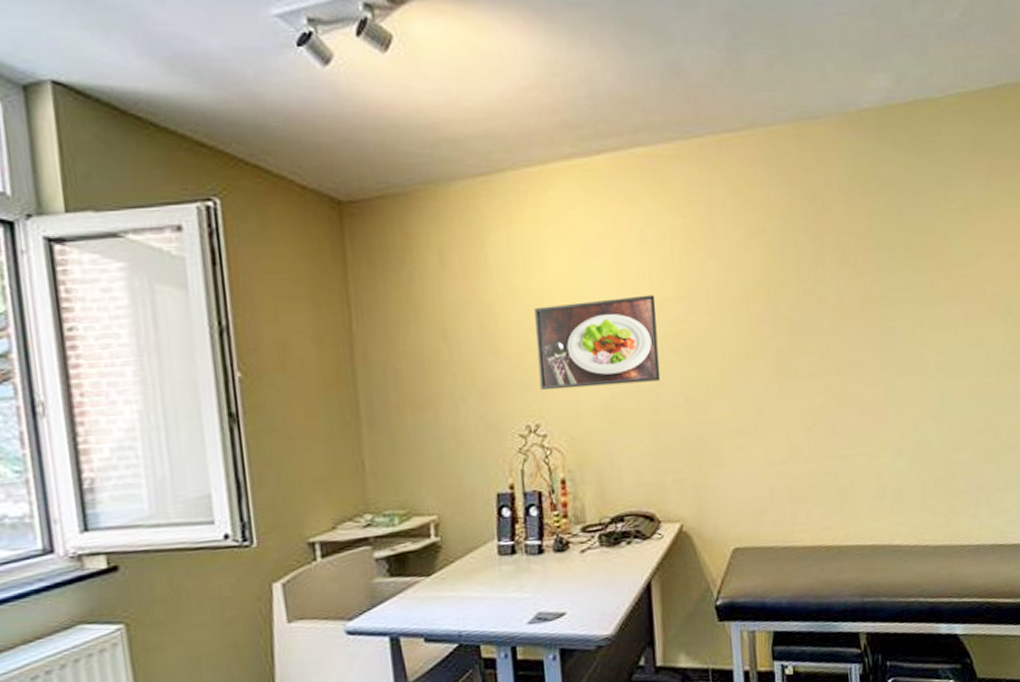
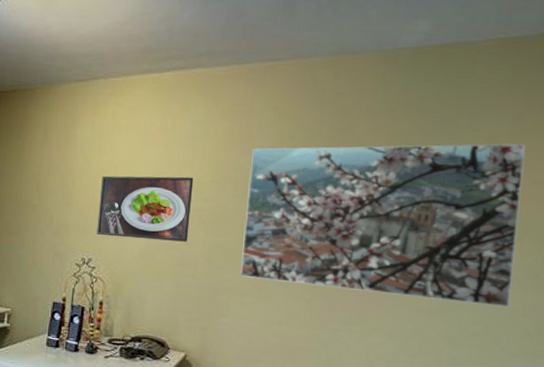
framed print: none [719,212,1004,414] -> present [240,143,527,308]

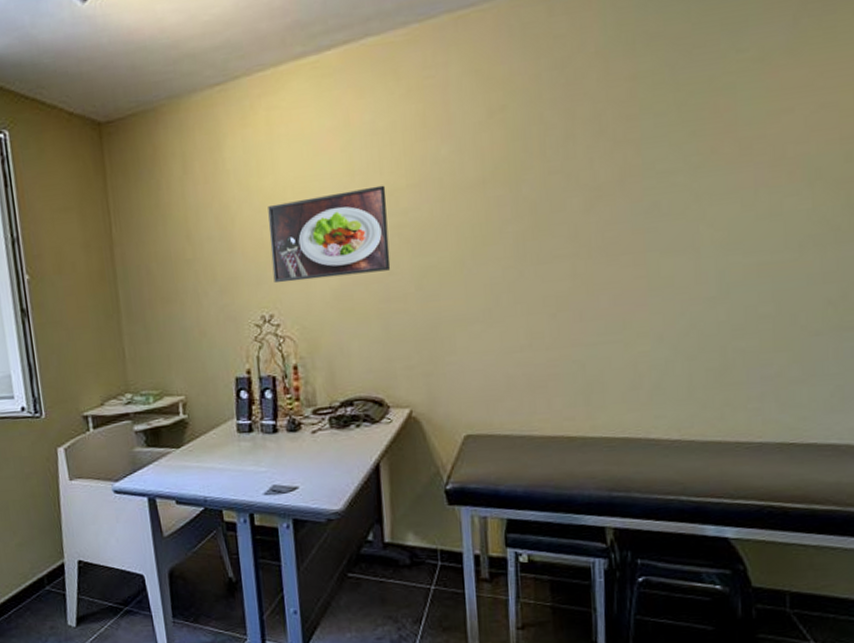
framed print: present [240,143,527,308] -> none [455,57,809,301]

